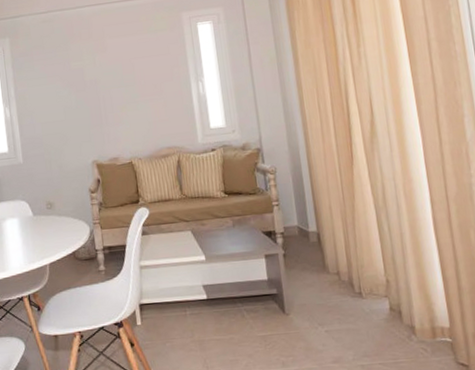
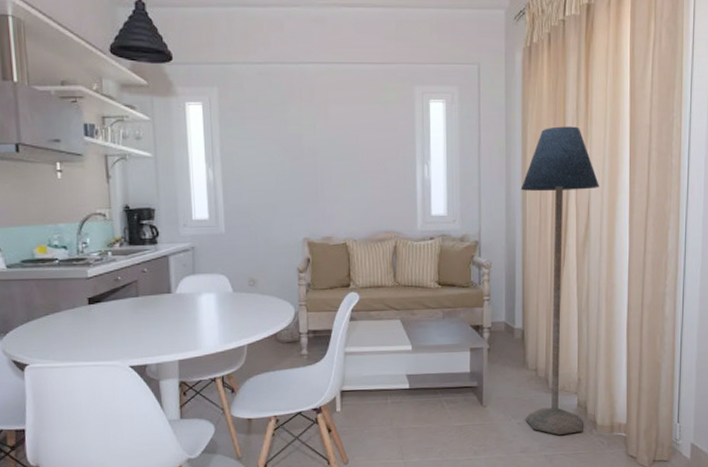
floor lamp: none [296,27,400,343] -> present [520,126,599,435]

